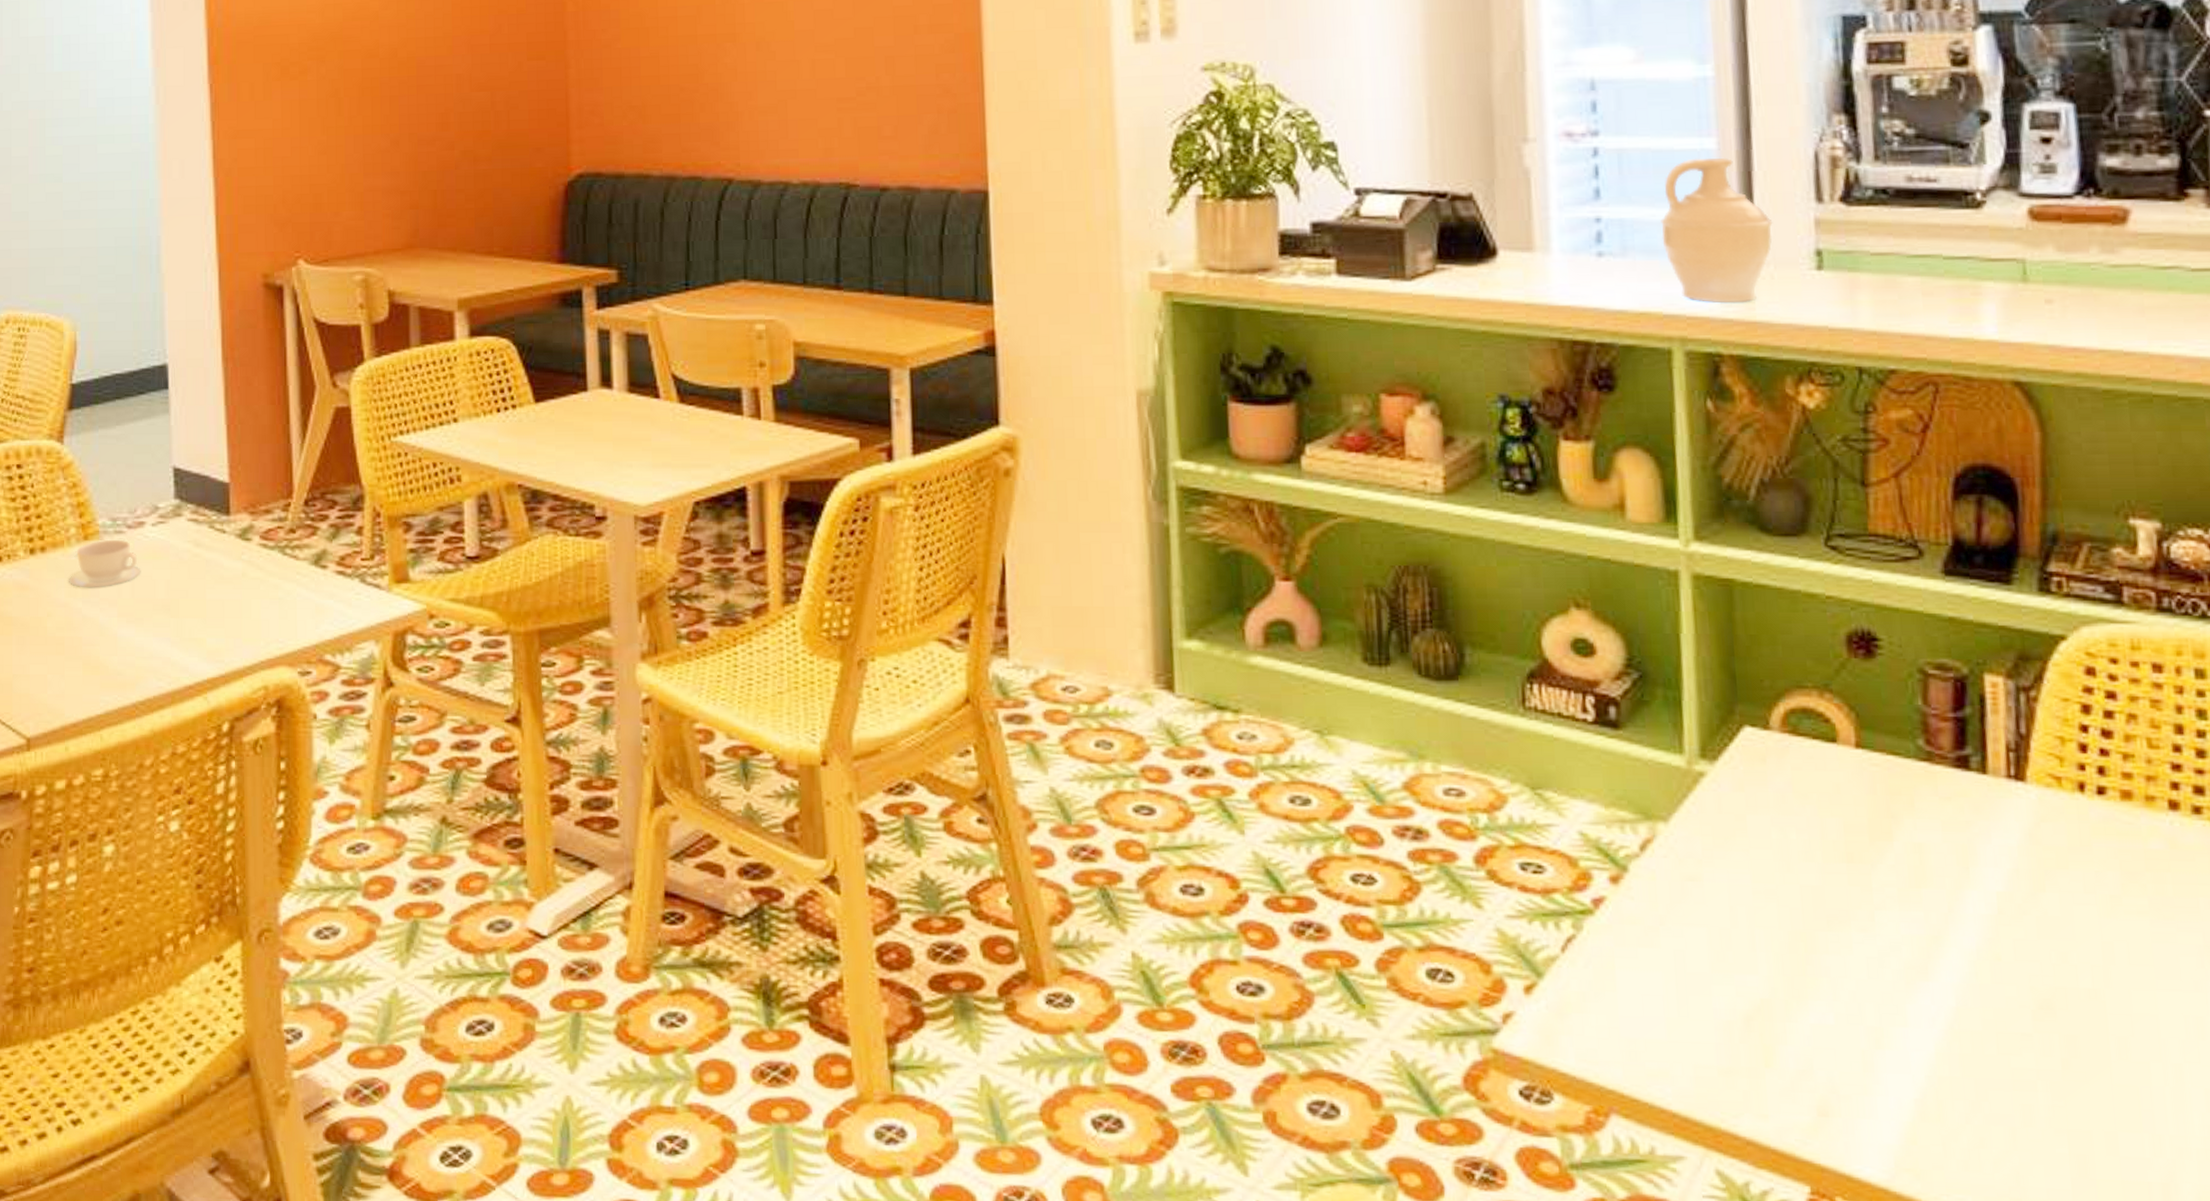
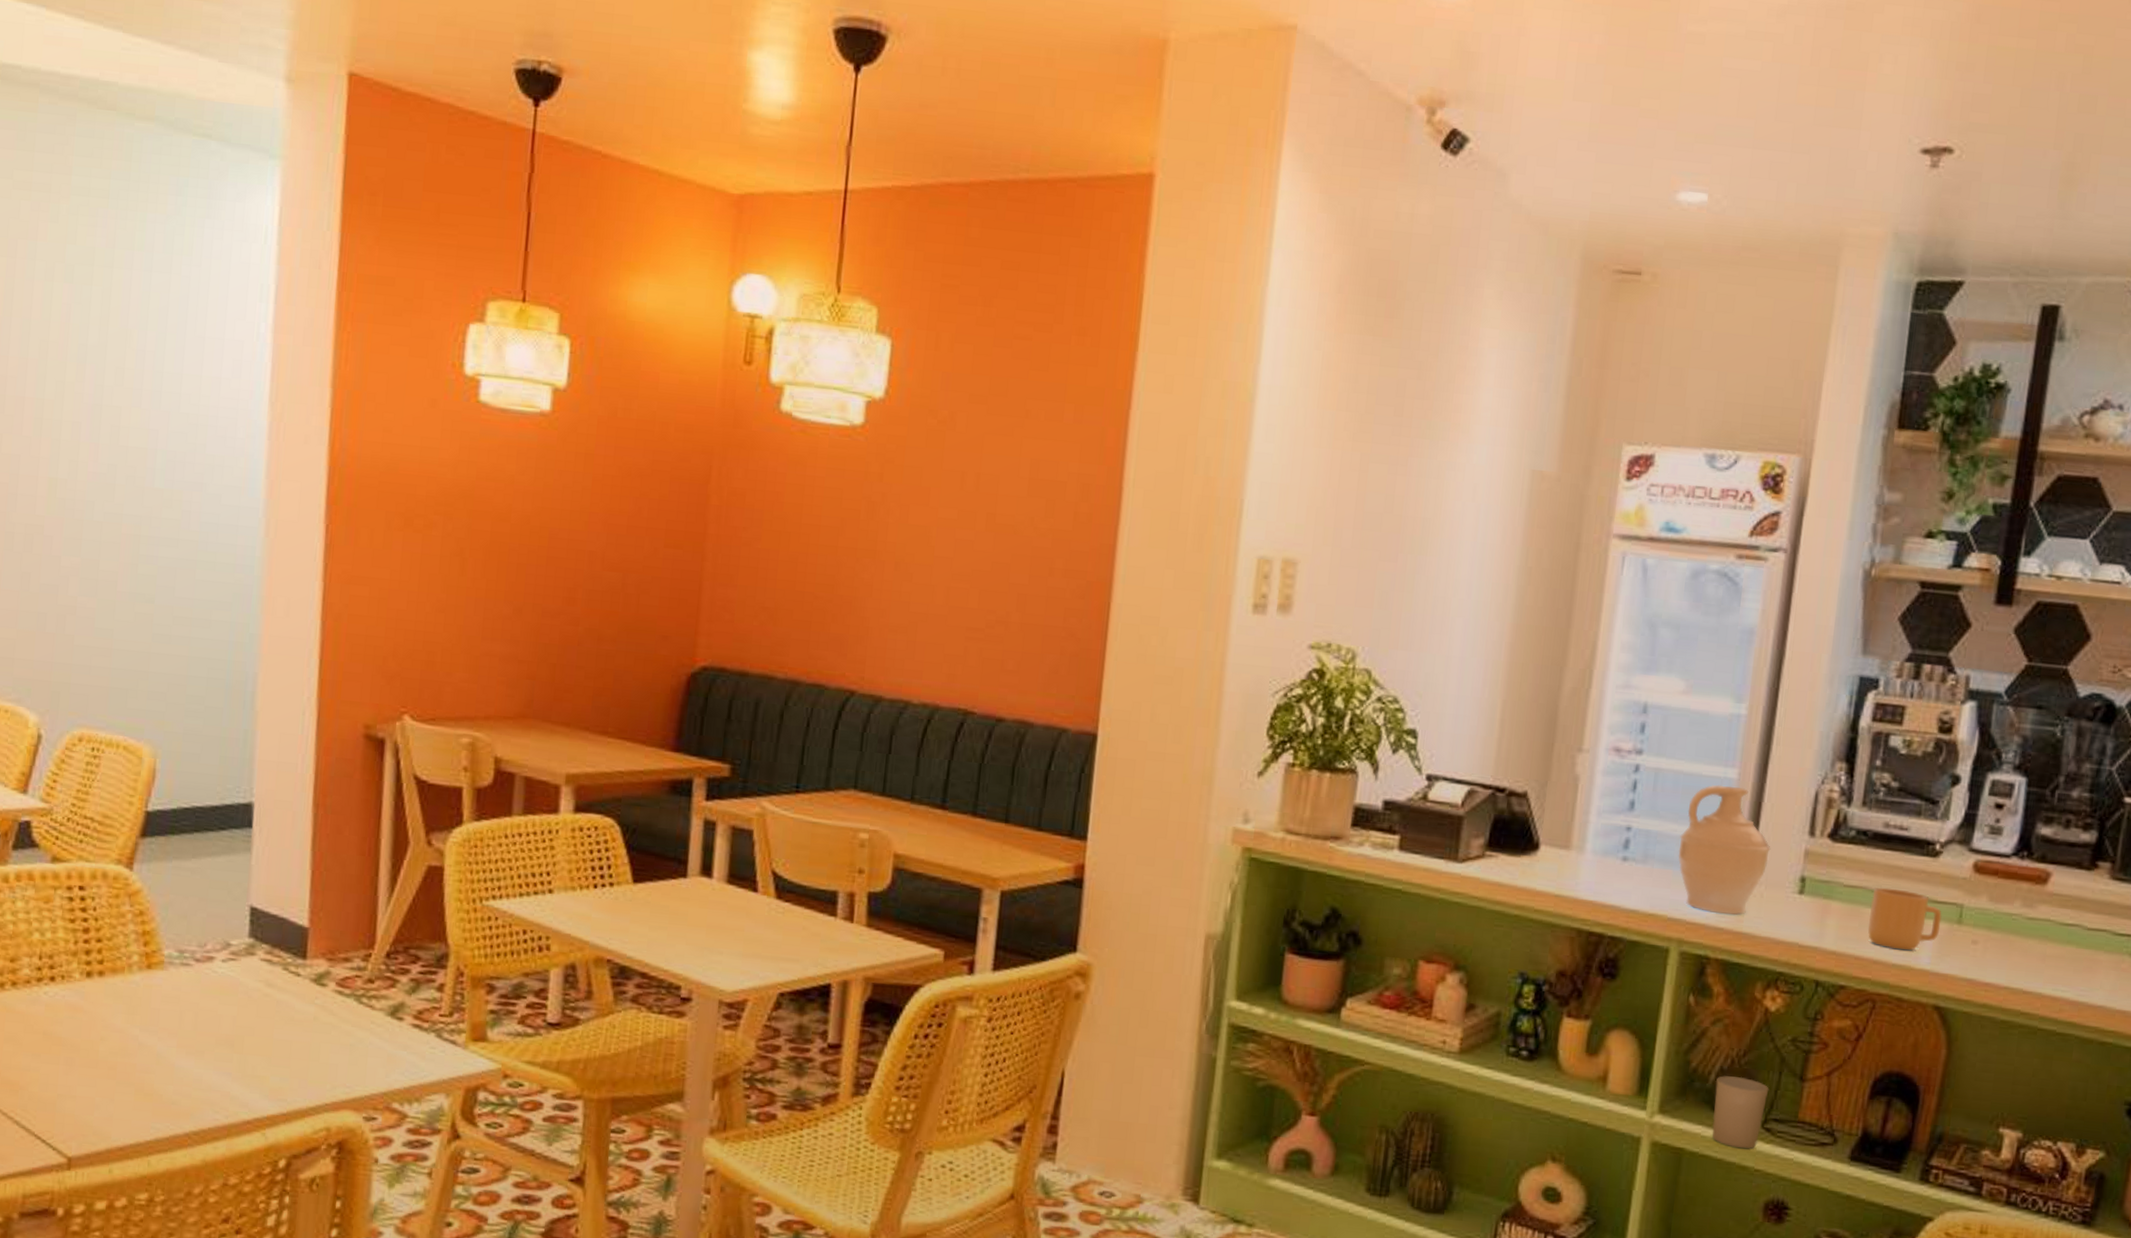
teacup: present [69,539,141,588] -> none [127,971,206,1018]
candle holder: none [1758,489,1826,573] -> present [1712,1075,1769,1149]
mug: none [1908,250,2002,321] -> present [1867,887,1942,950]

